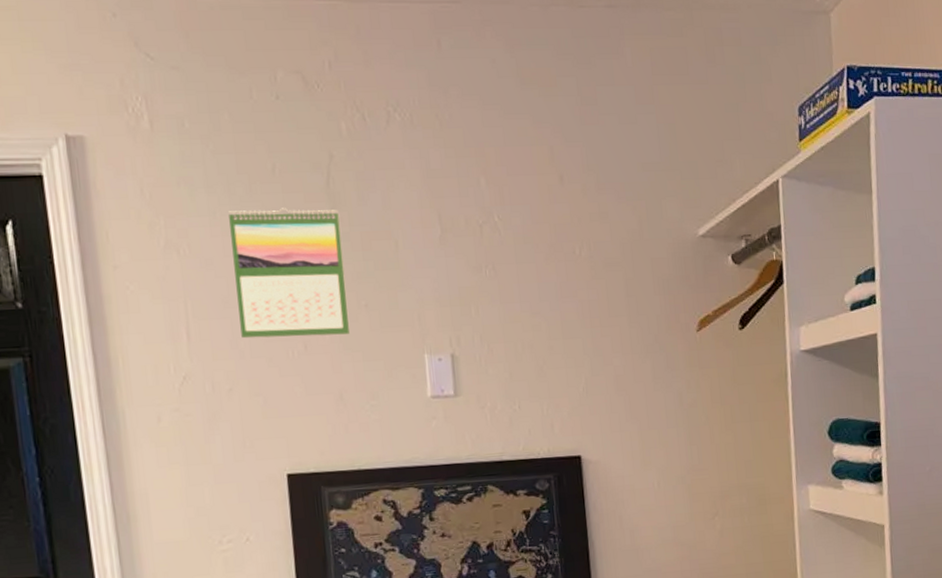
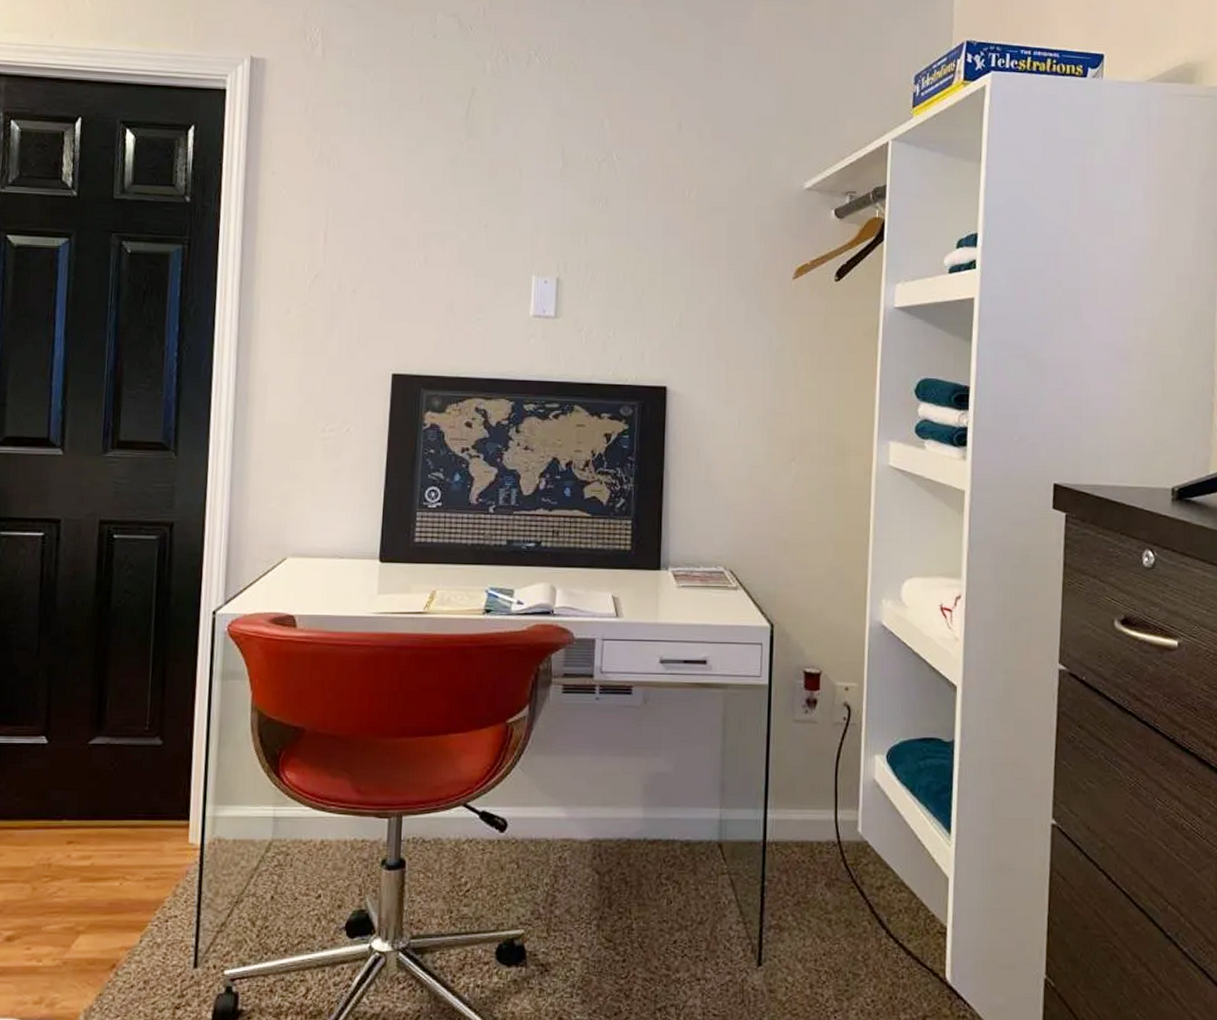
calendar: present [228,208,351,339] -> none [371,132,473,252]

